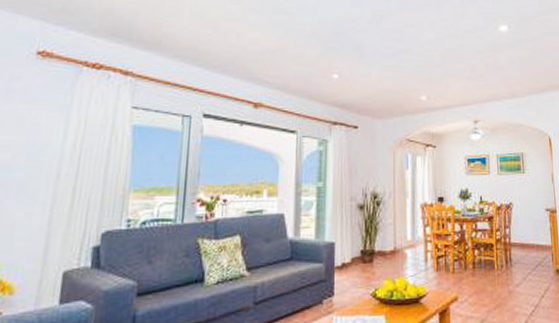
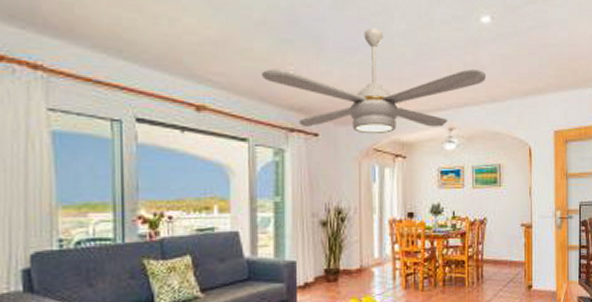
ceiling fan: none [310,37,507,127] -> present [261,28,487,135]

